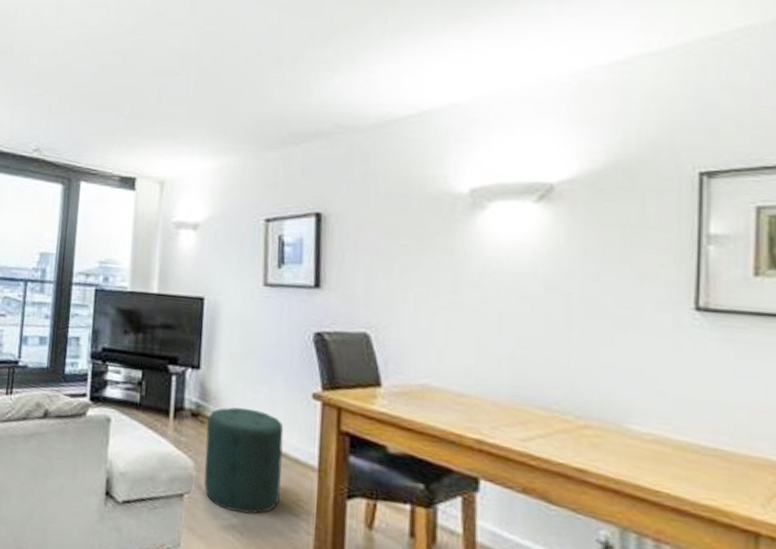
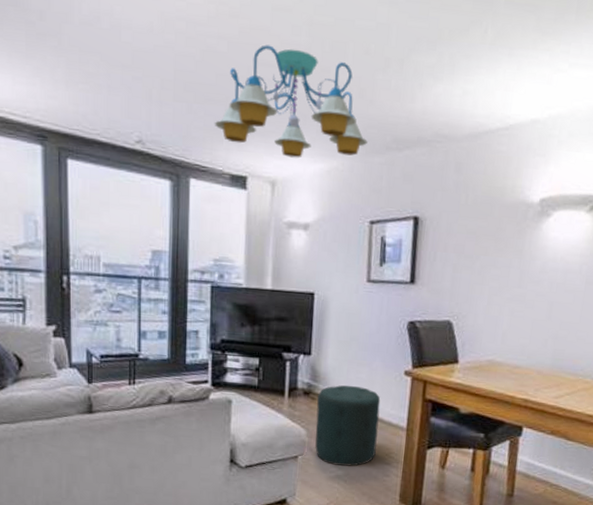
chandelier: none [106,55,261,158] -> present [214,45,367,158]

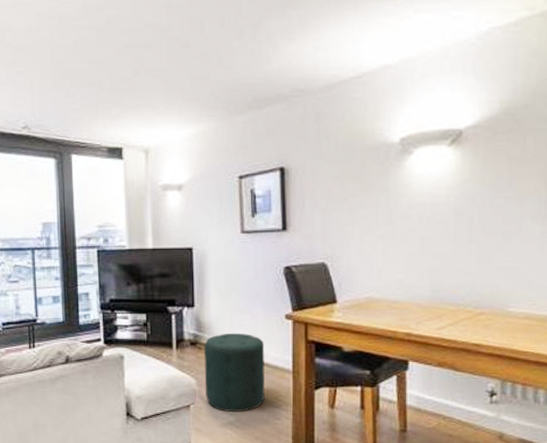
chandelier: present [214,45,367,158] -> none [89,29,230,126]

